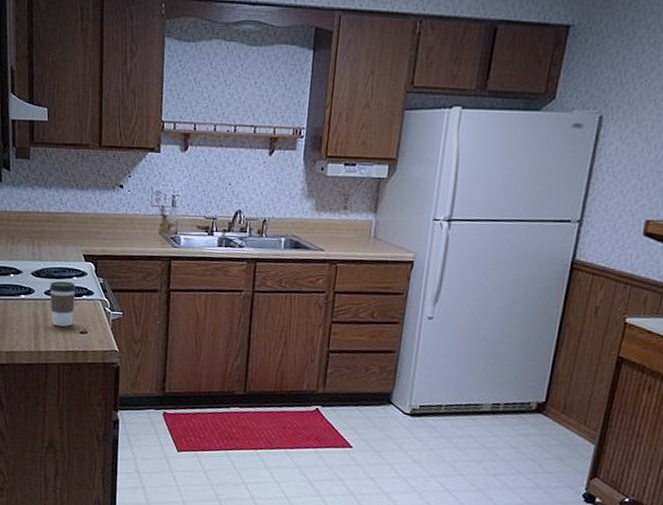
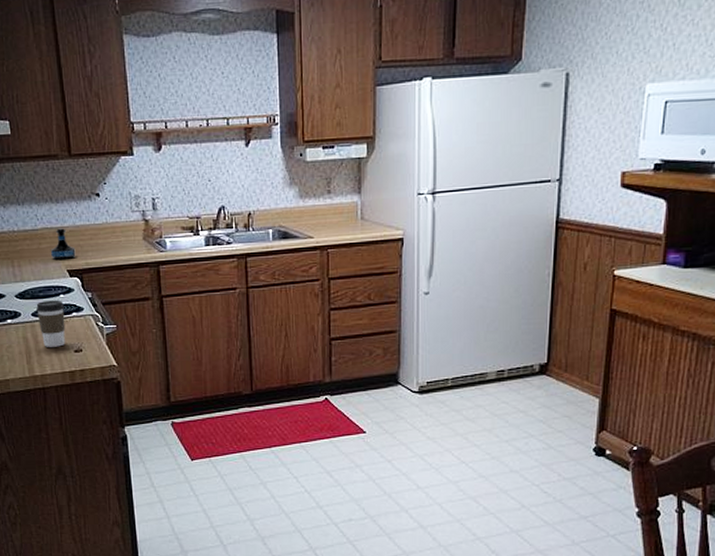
tequila bottle: none [70,214,94,244] -> present [51,228,76,260]

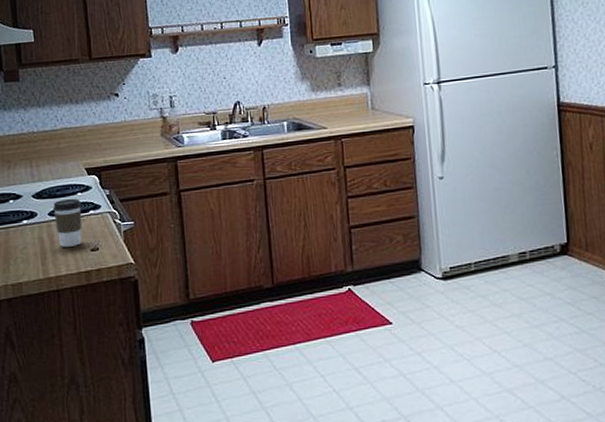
tequila bottle: present [51,228,76,260] -> none [70,127,94,159]

